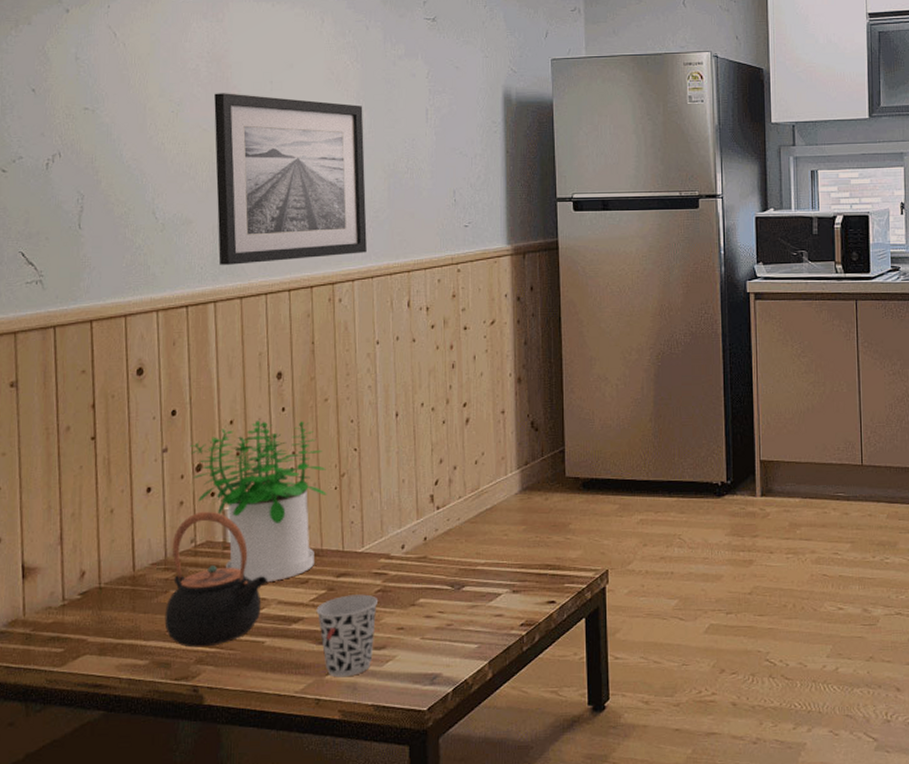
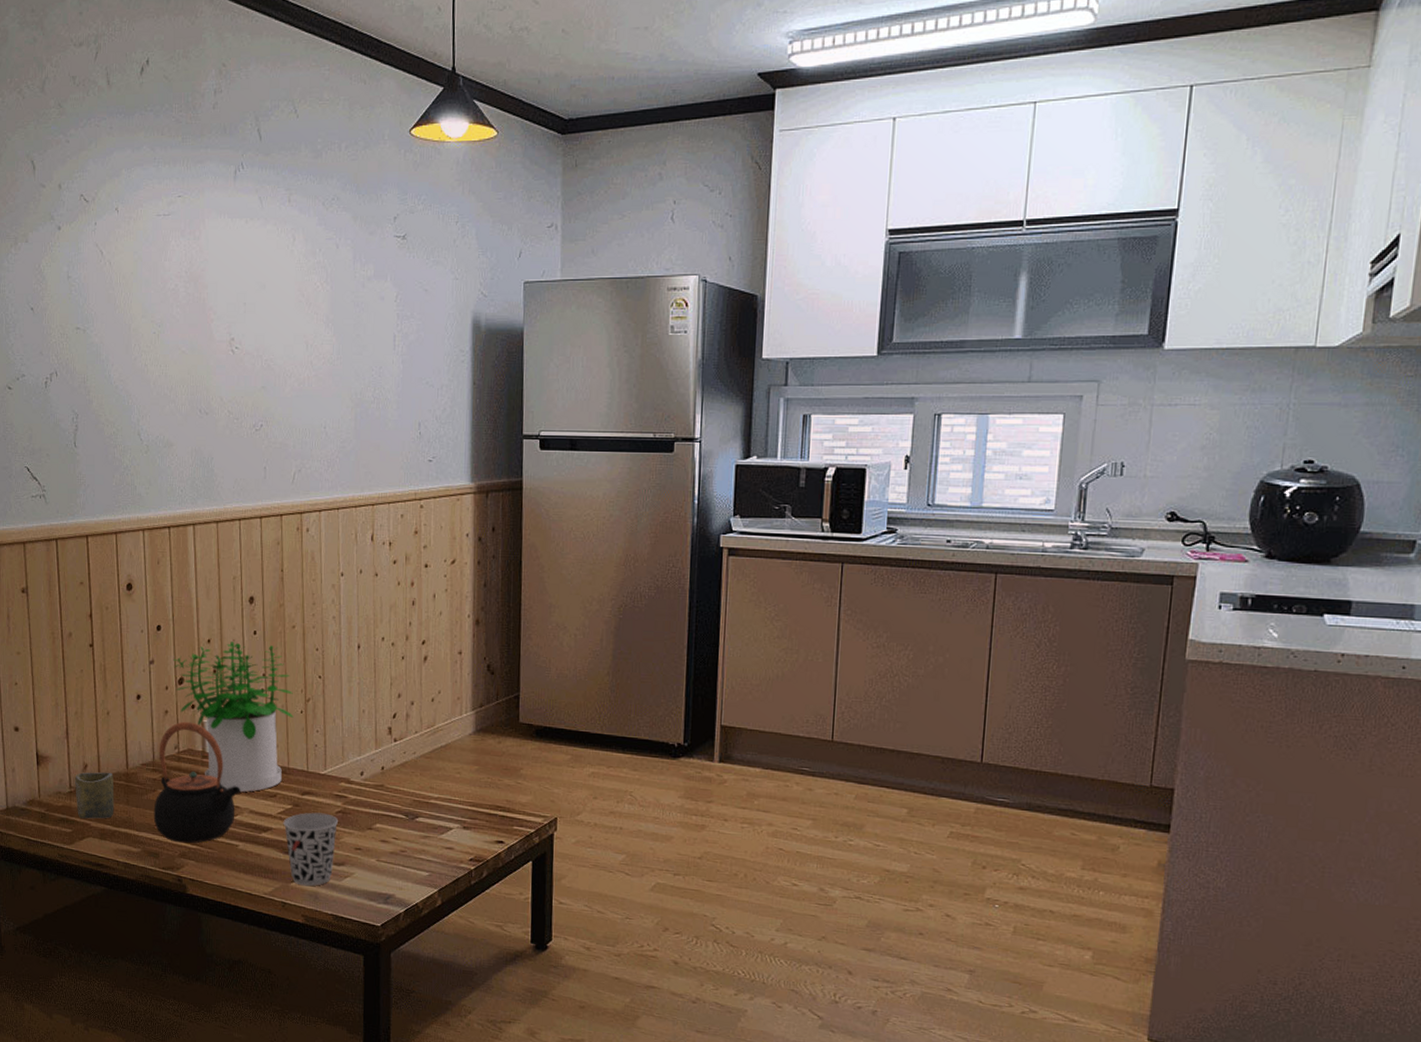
cup: none [69,577,118,634] -> present [75,772,114,819]
wall art: present [214,93,367,265] -> none [192,314,334,489]

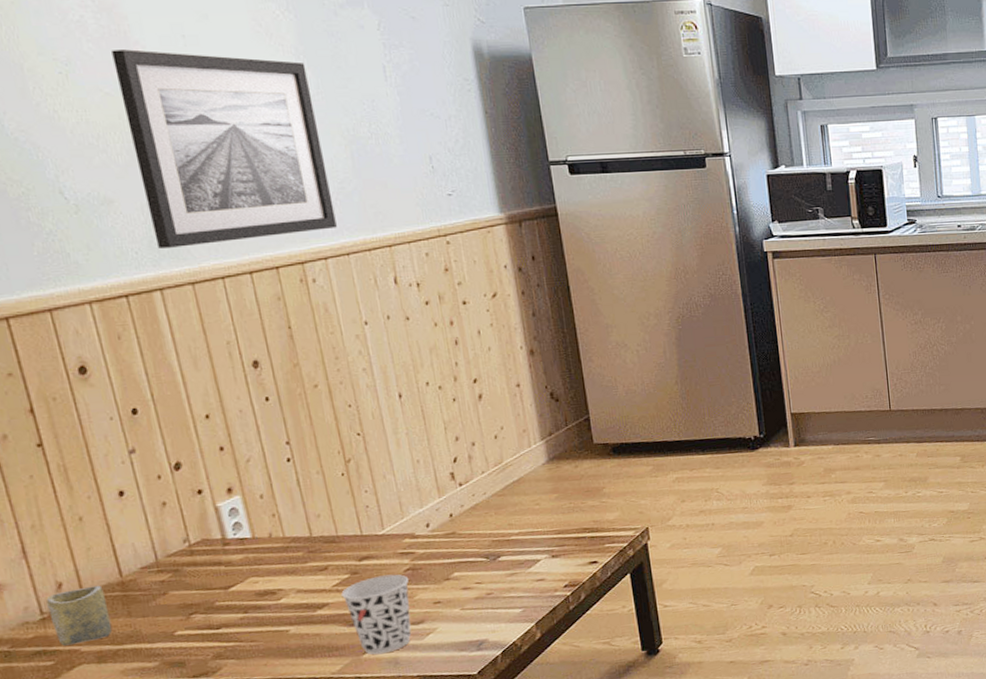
teapot: present [153,721,240,844] -> none [161,509,281,645]
potted plant: present [173,641,294,792] -> none [162,409,334,573]
wall art: none [192,314,334,489] -> present [111,49,337,248]

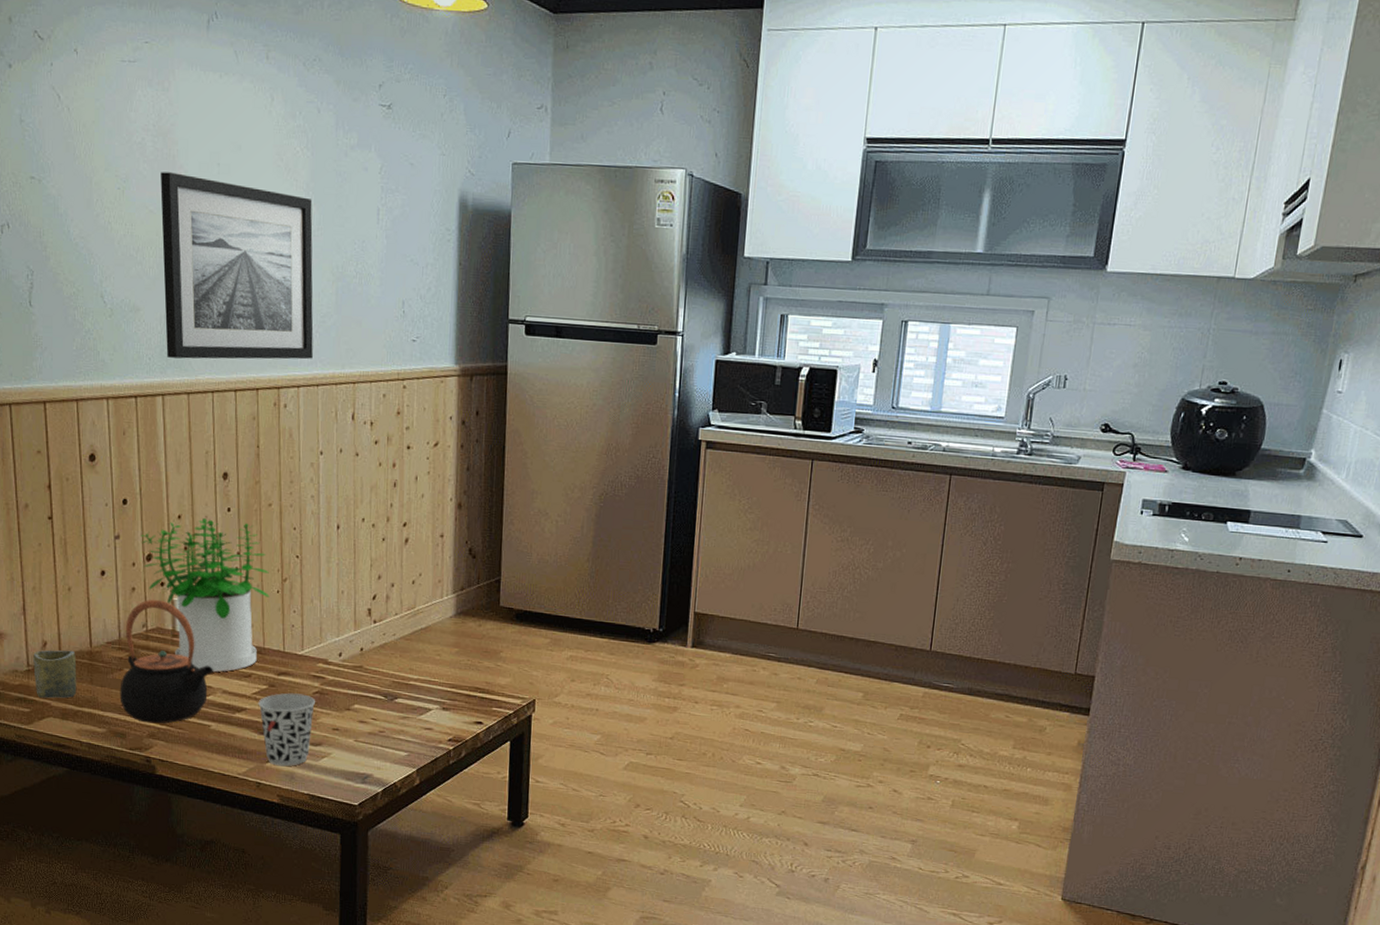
teapot: none [161,509,281,645] -> present [119,599,213,724]
potted plant: none [162,409,334,573] -> present [141,517,270,672]

